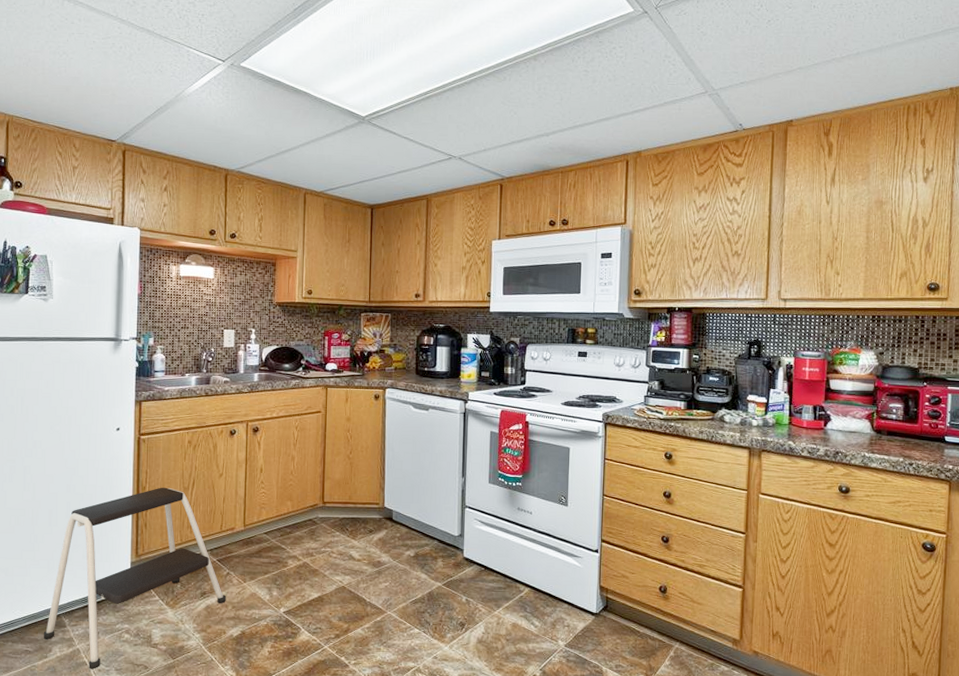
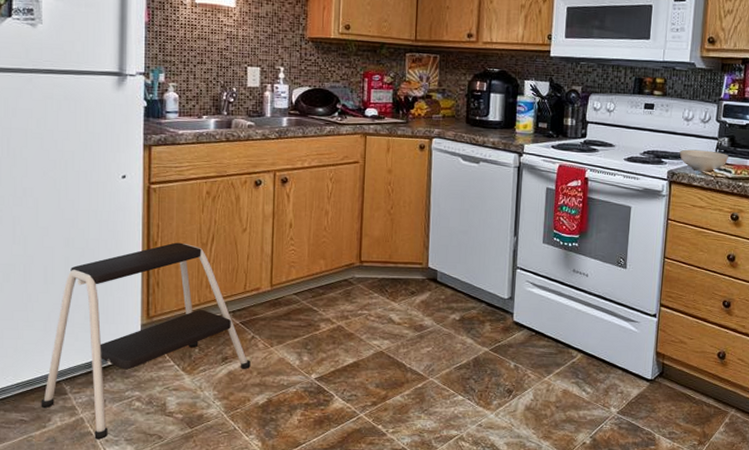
bowl: none [612,393,660,414] -> present [679,149,729,172]

